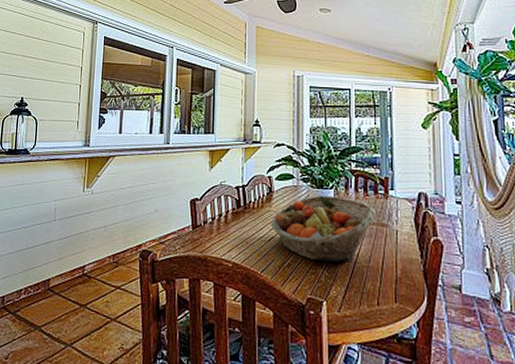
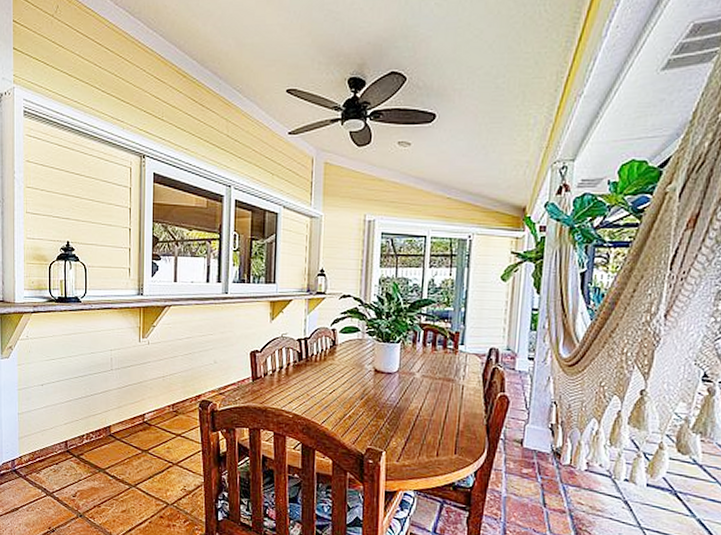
fruit basket: present [272,195,375,262] -> none [334,349,442,415]

